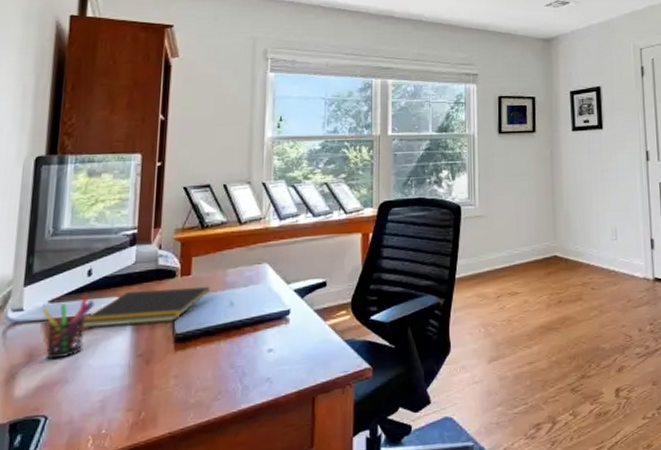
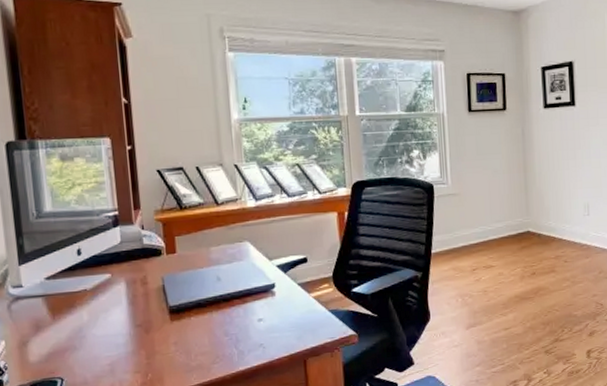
pen holder: present [42,294,95,360] -> none [40,271,89,330]
notepad: present [81,286,210,328] -> none [79,263,196,302]

